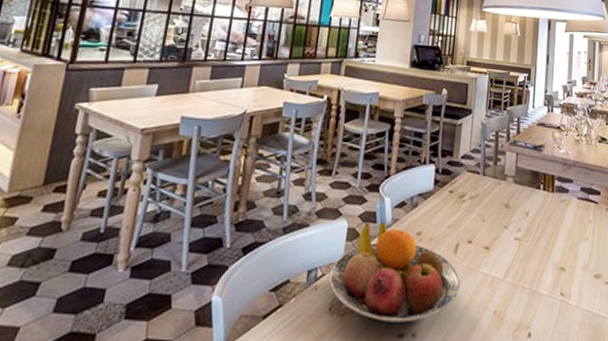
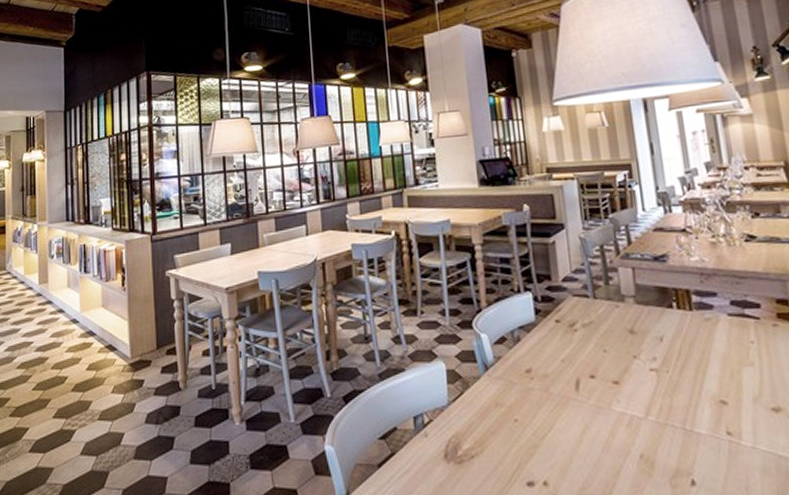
fruit bowl: present [329,223,461,323] -> none [437,362,592,470]

